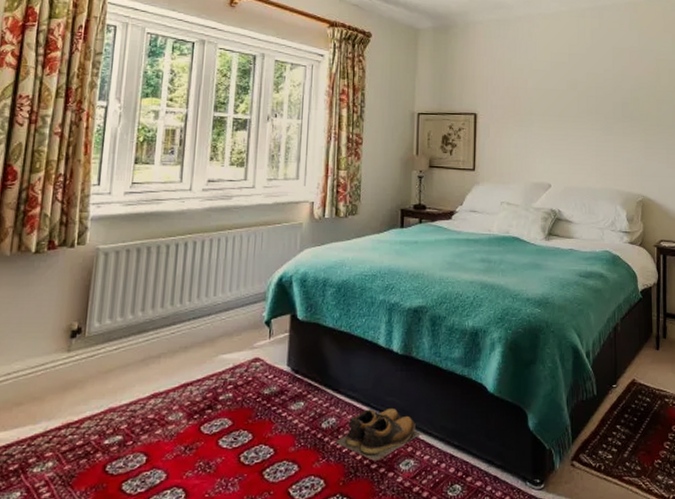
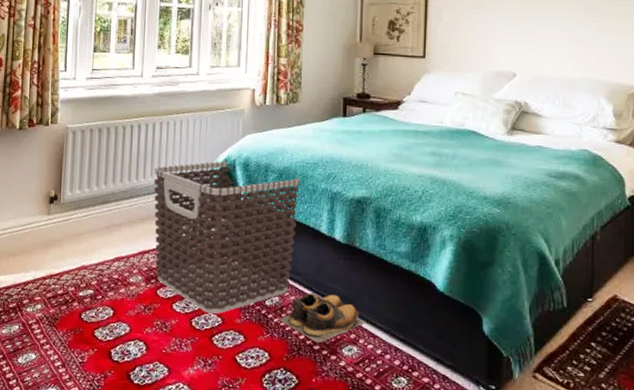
clothes hamper: none [200,278,359,446] -> present [153,161,301,315]

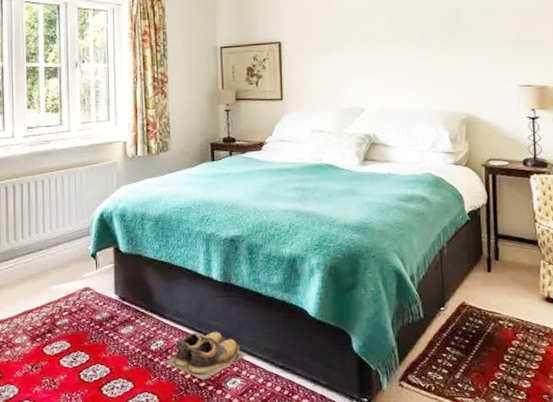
clothes hamper: present [153,161,301,315] -> none [32,214,177,366]

